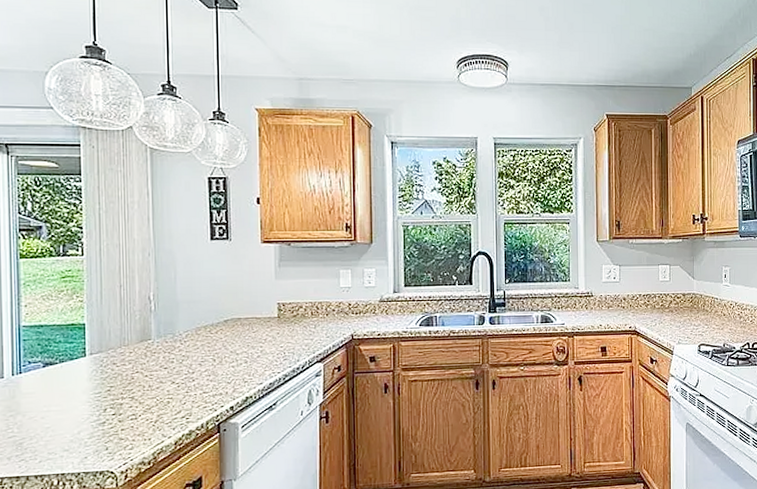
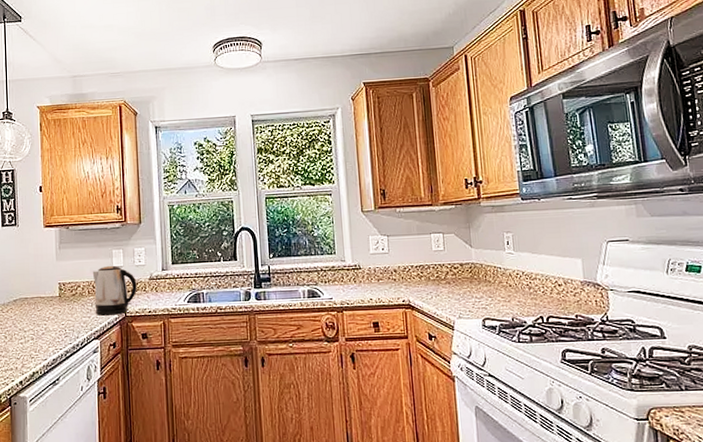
kettle: none [316,286,366,338] -> present [92,265,137,316]

